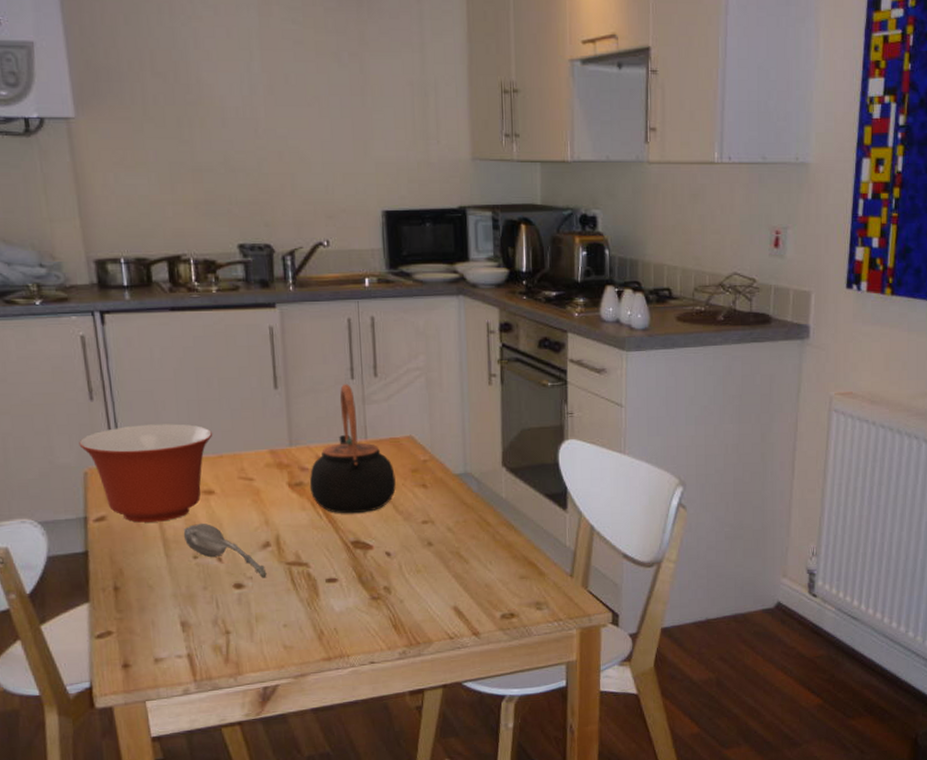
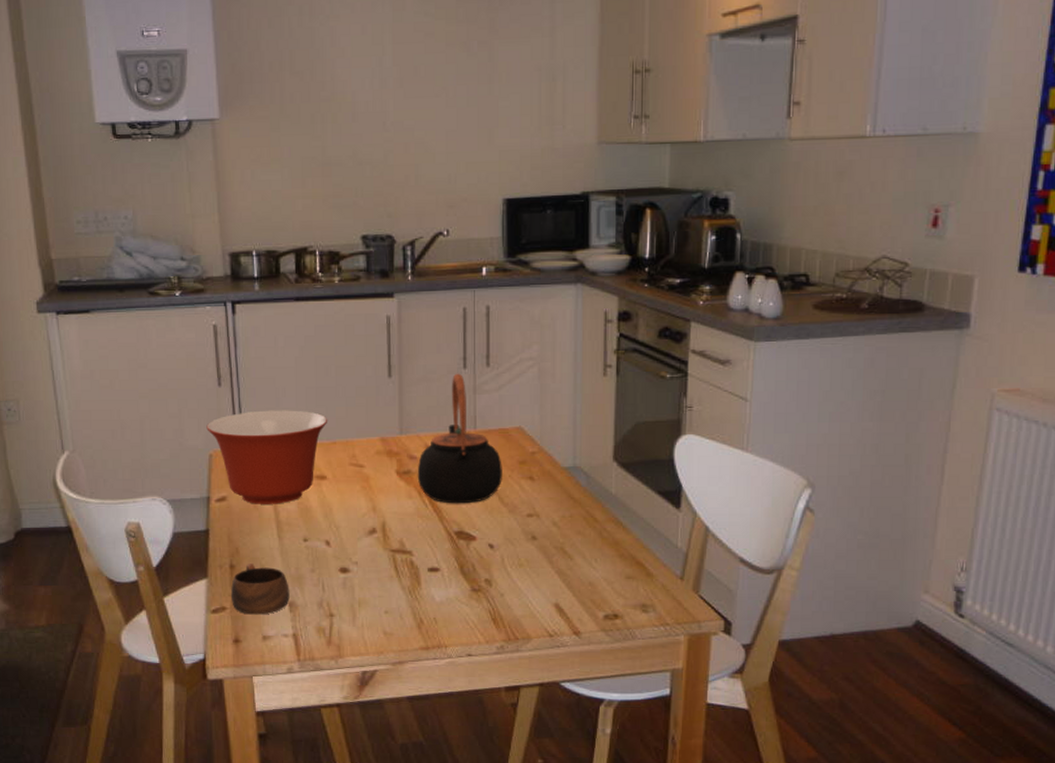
cup: none [116,584,182,638] -> present [231,564,290,615]
spoon: present [183,523,267,577] -> none [295,507,371,563]

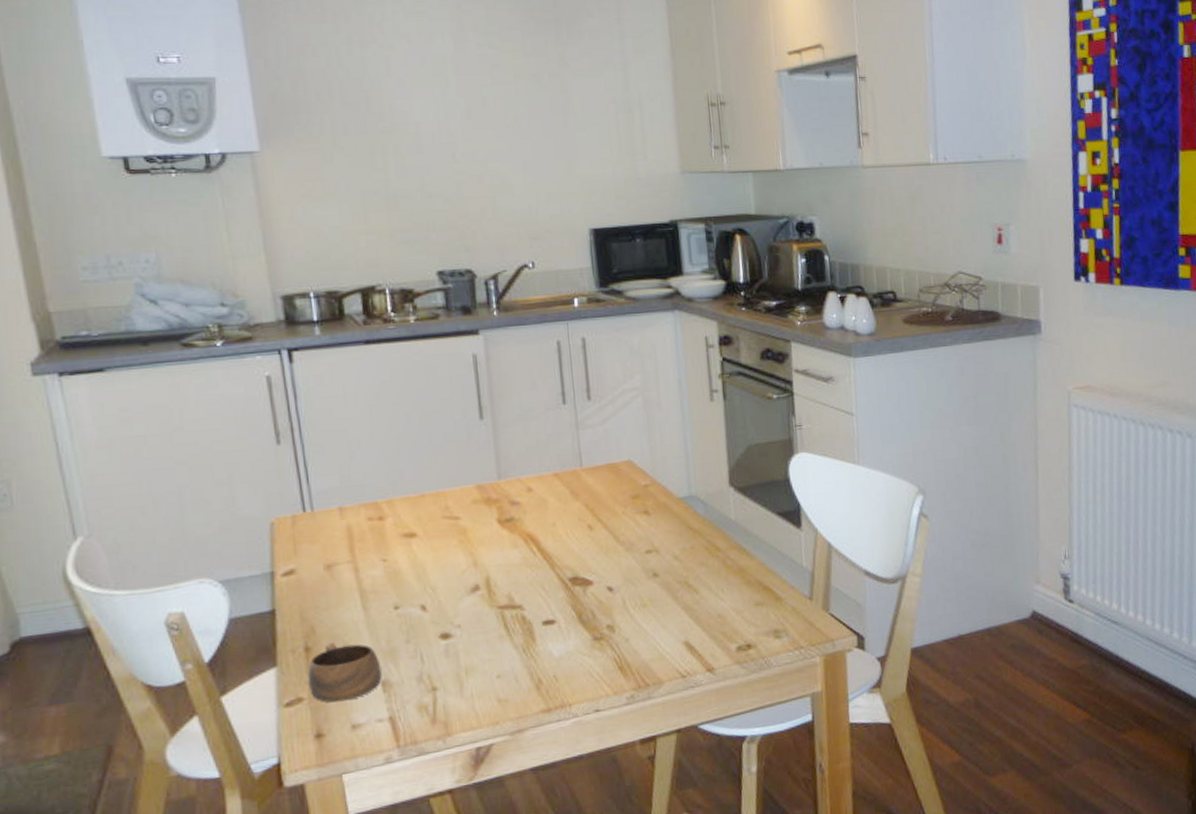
mixing bowl: present [206,410,328,504] -> none [264,463,414,574]
teapot: present [417,373,502,504] -> none [521,409,616,549]

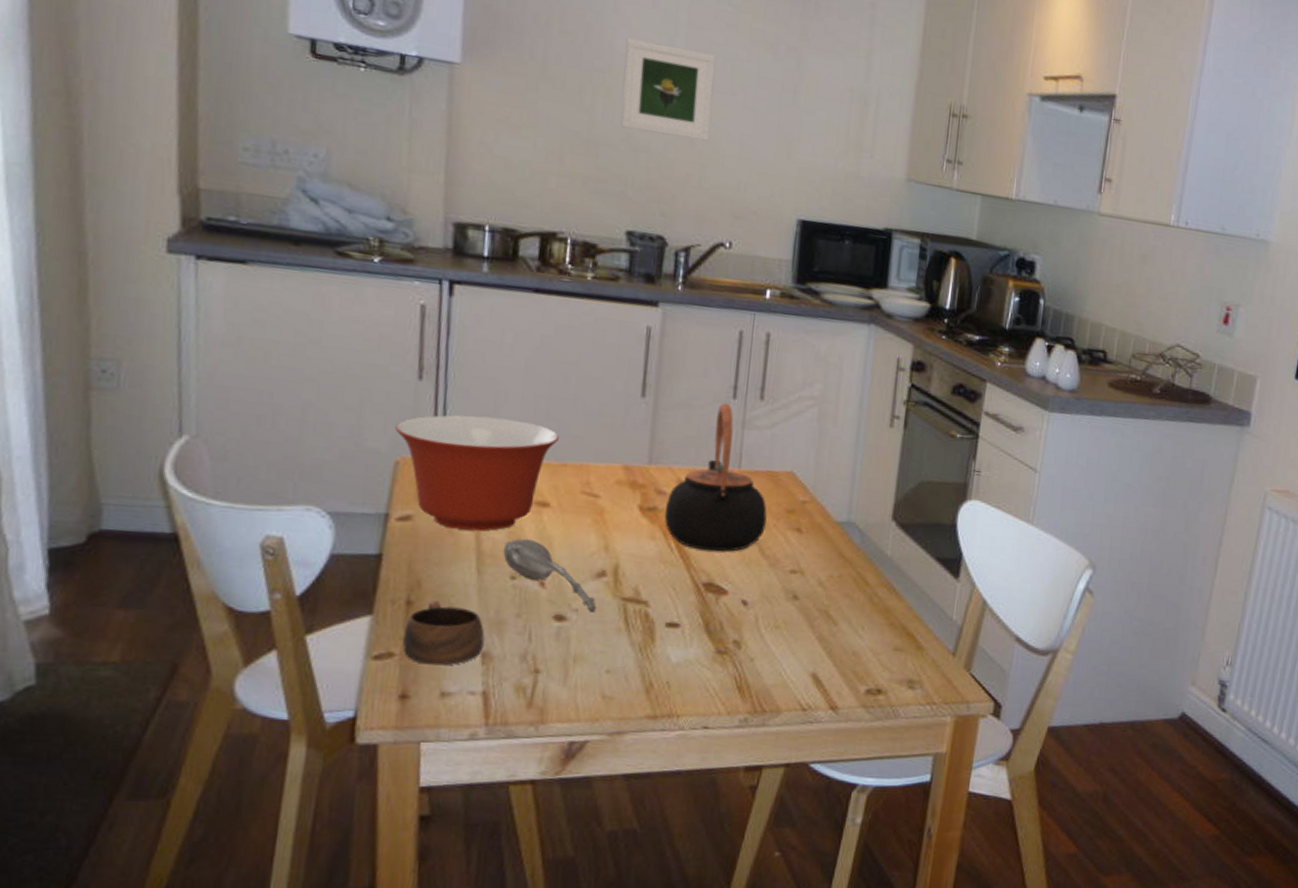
mixing bowl: none [264,463,414,574] -> present [395,415,560,531]
spoon: none [382,569,477,624] -> present [503,538,596,611]
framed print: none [403,95,494,178] -> present [620,38,716,141]
teapot: none [521,409,616,549] -> present [664,402,767,552]

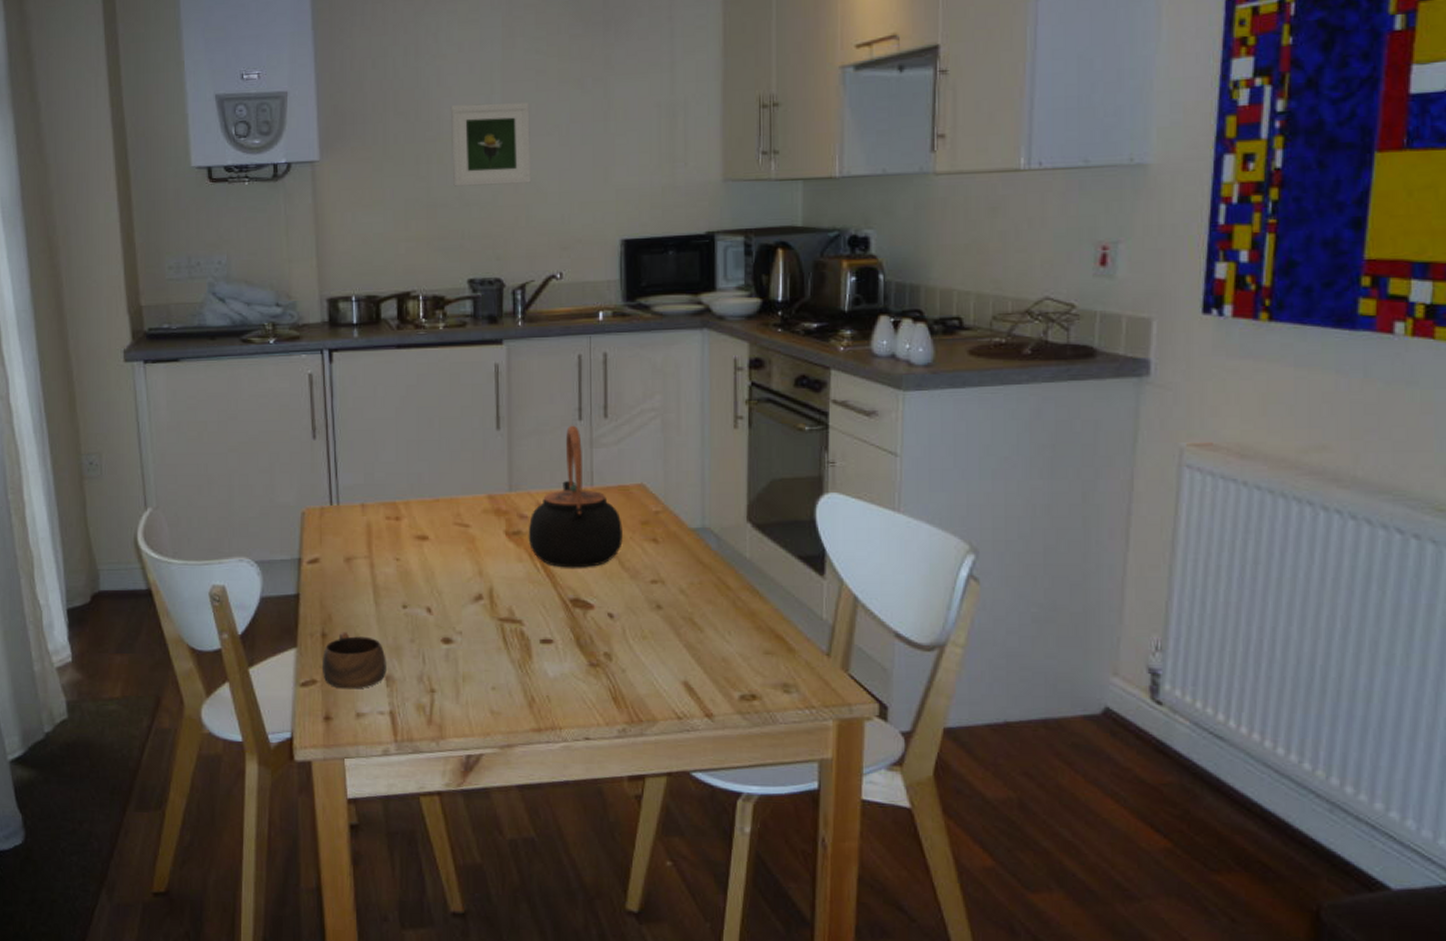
mixing bowl: present [395,415,560,531] -> none [299,464,431,567]
spoon: present [503,538,596,611] -> none [394,570,477,633]

